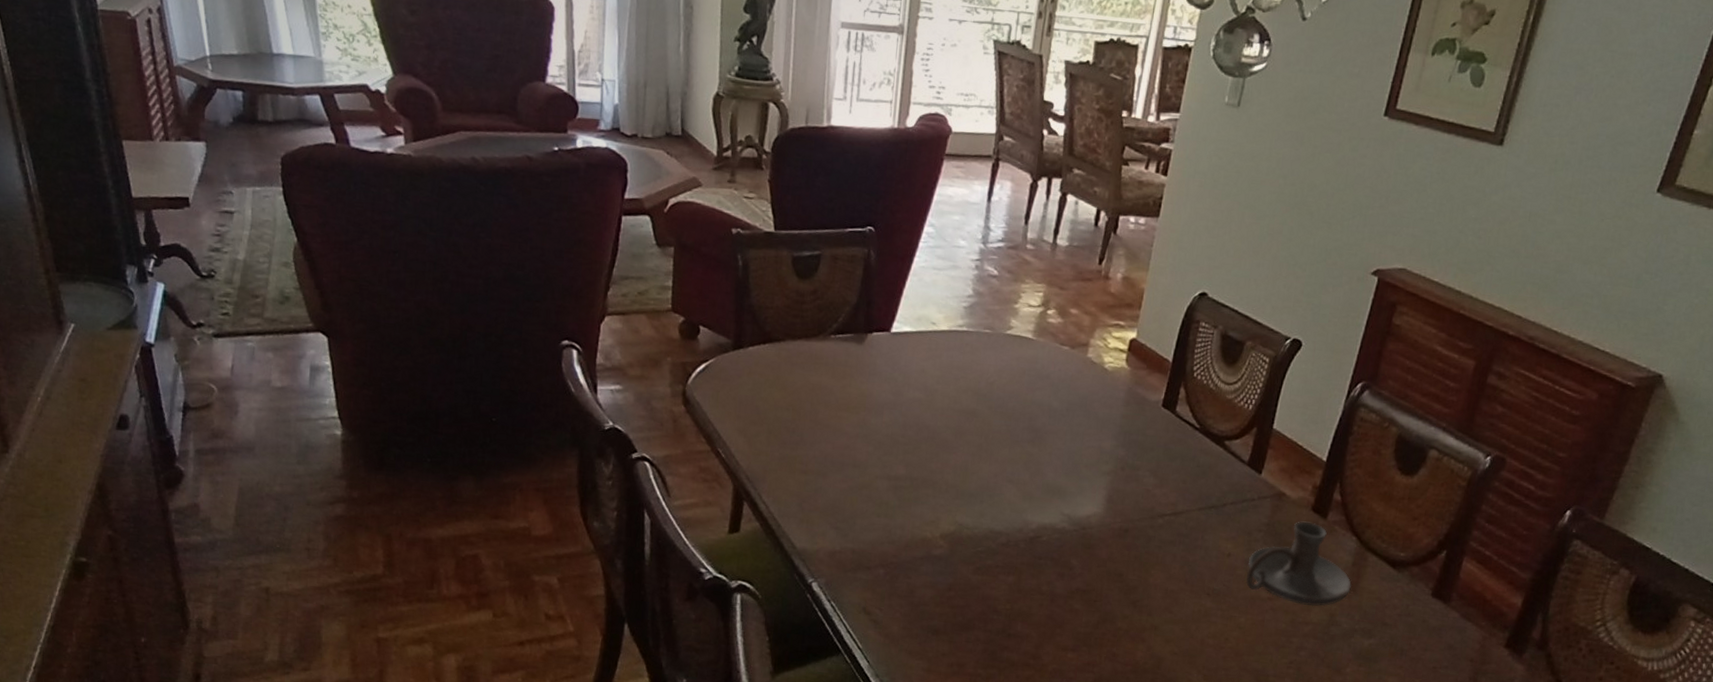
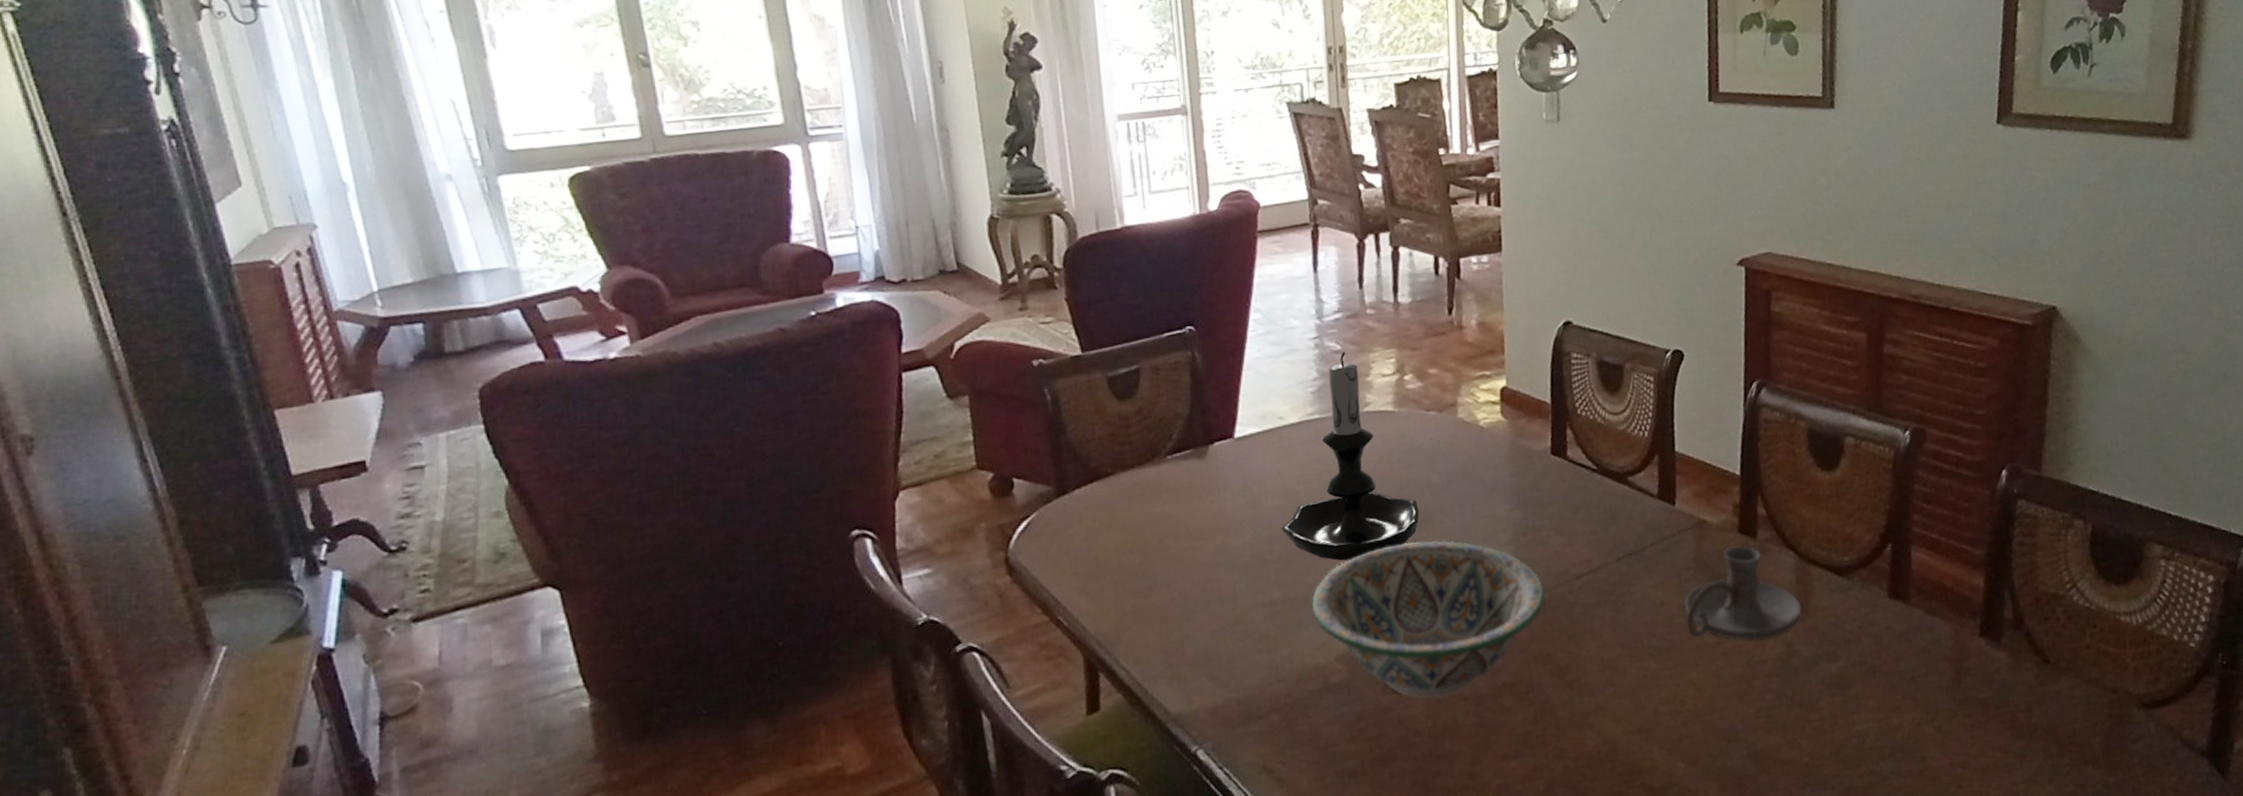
candle holder: none [915,277,1037,458] -> present [1281,351,1419,561]
decorative bowl: none [928,453,1130,589] -> present [1312,540,1546,699]

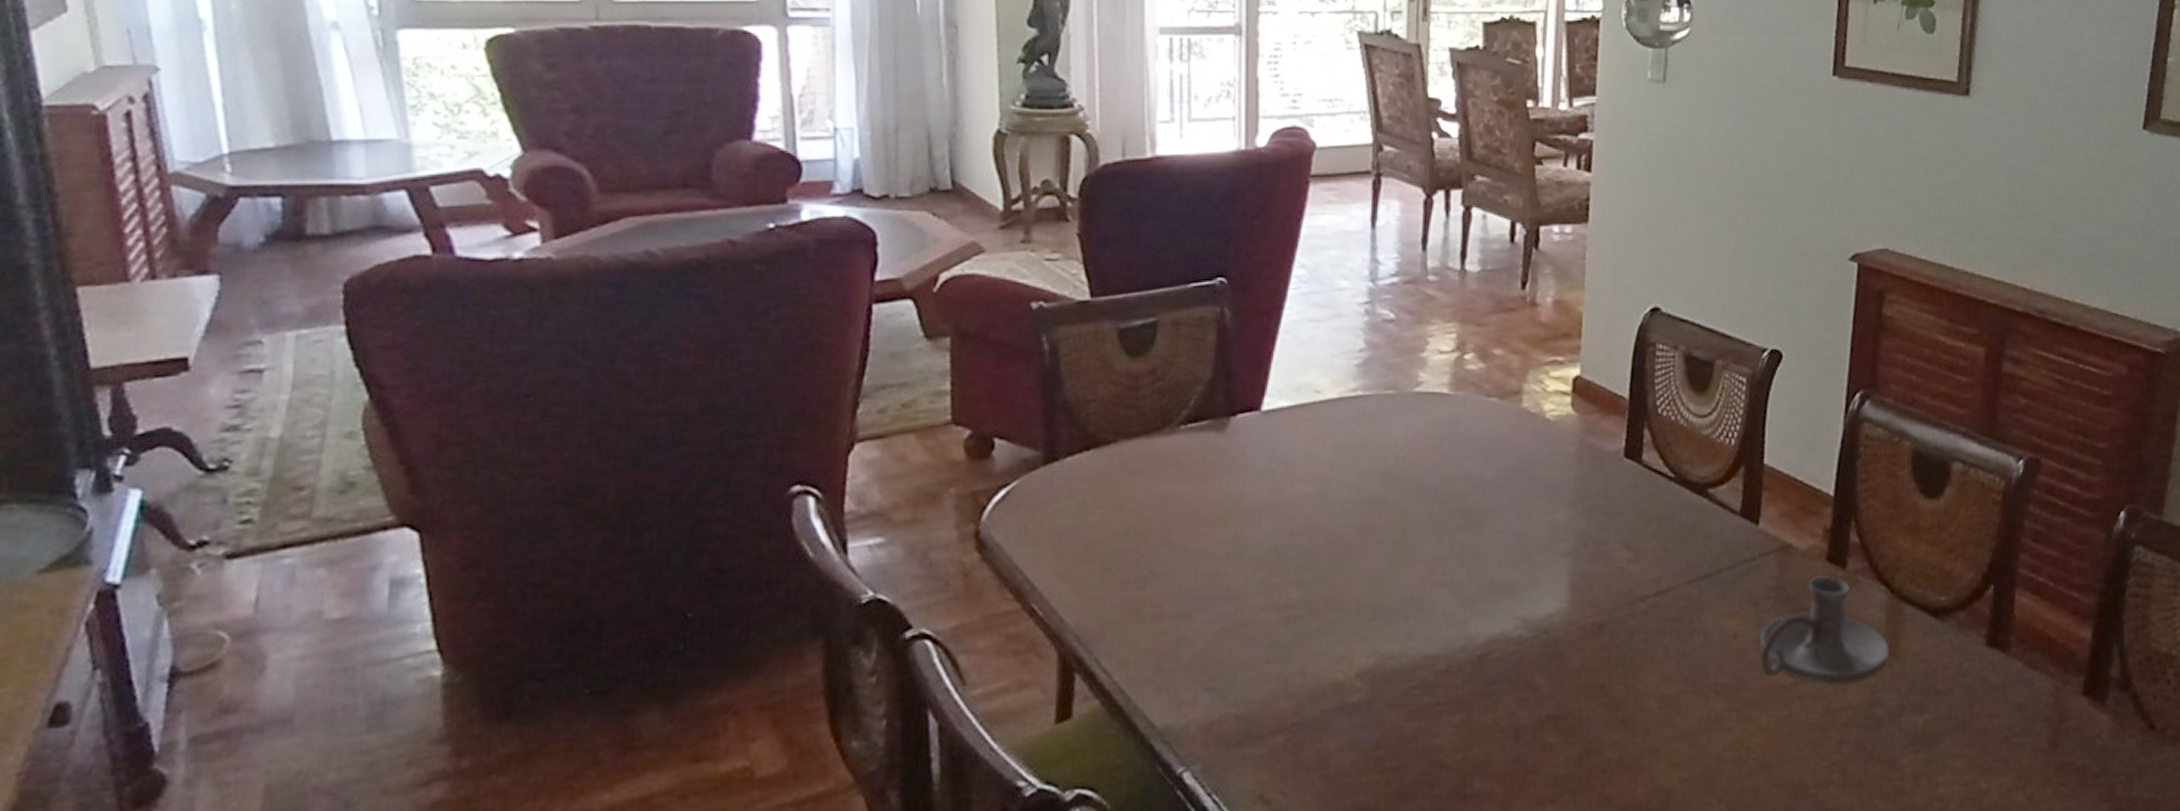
candle holder: present [1281,351,1419,561] -> none [1306,321,1468,562]
decorative bowl: present [1312,540,1546,699] -> none [1334,546,1604,728]

